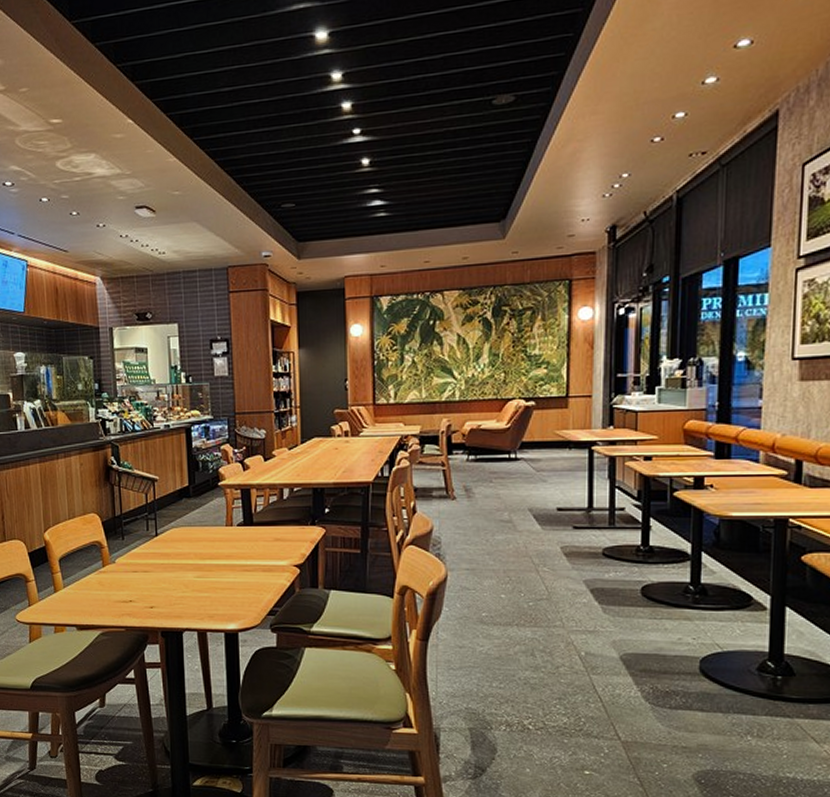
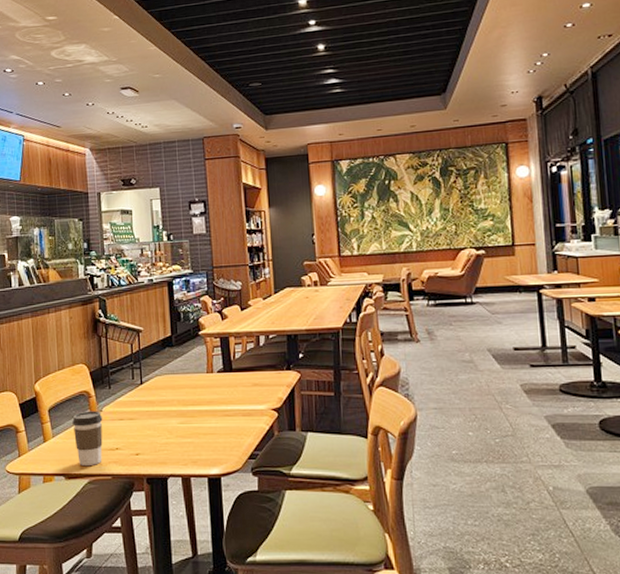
coffee cup: none [84,562,116,618] -> present [72,411,103,467]

